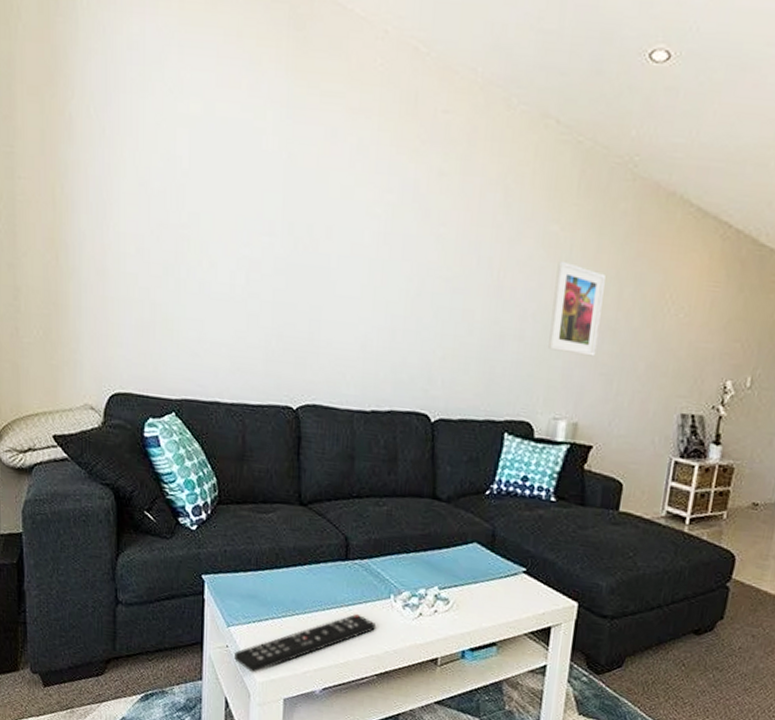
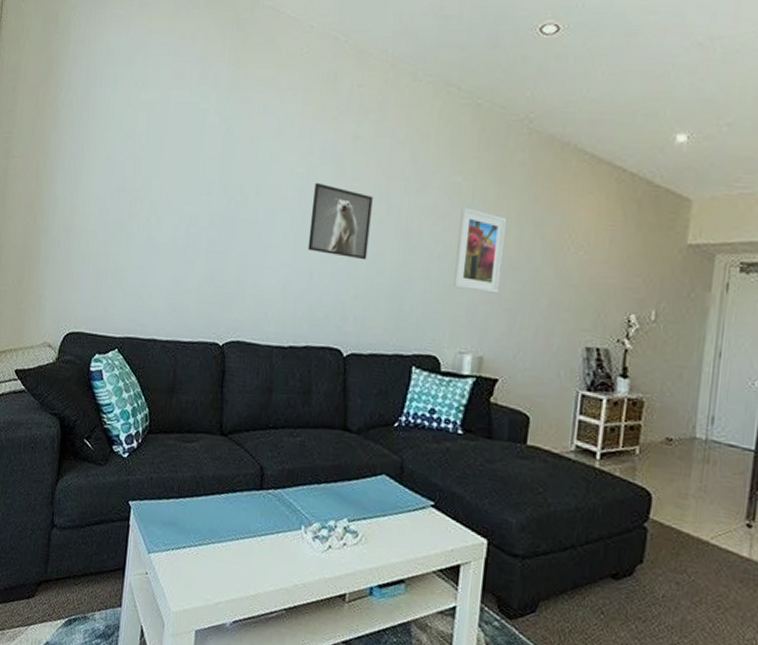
remote control: present [234,613,375,673] -> none [152,544,286,602]
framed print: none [389,226,461,318] -> present [307,182,373,260]

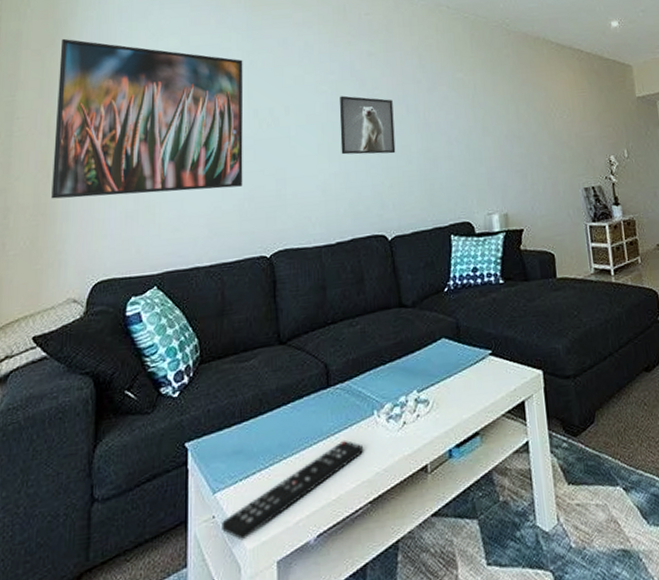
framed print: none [36,77,220,265] -> present [51,38,244,199]
remote control: none [152,544,286,602] -> present [222,439,363,541]
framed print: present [453,206,506,294] -> none [467,96,510,162]

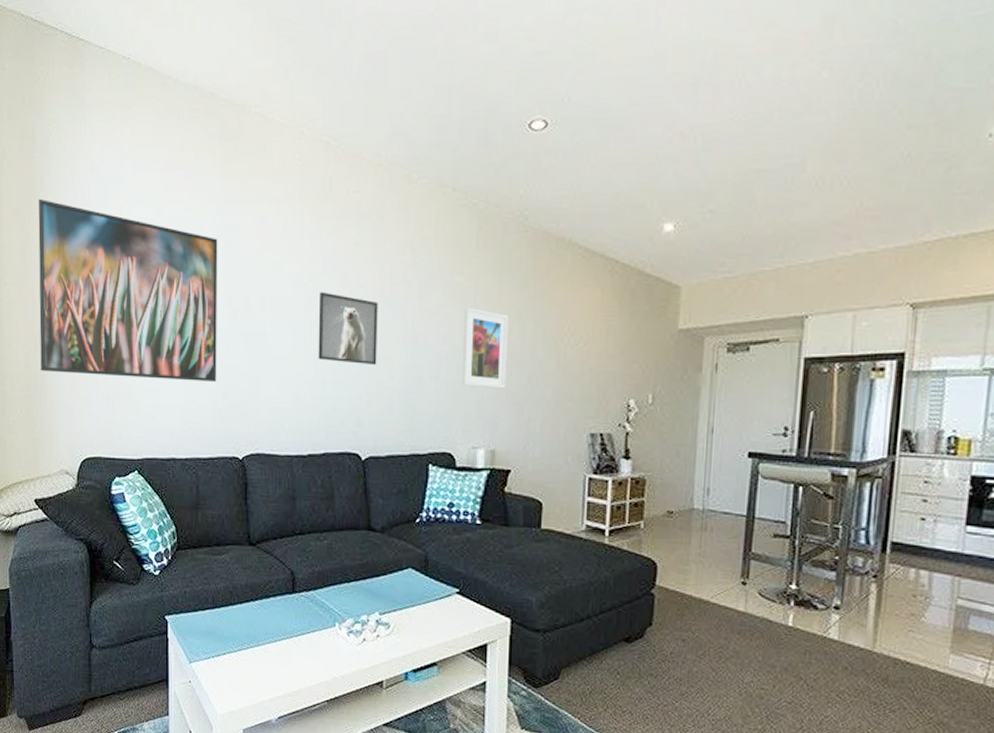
remote control: present [222,439,363,541] -> none [197,642,323,706]
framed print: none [467,96,510,162] -> present [462,306,508,389]

